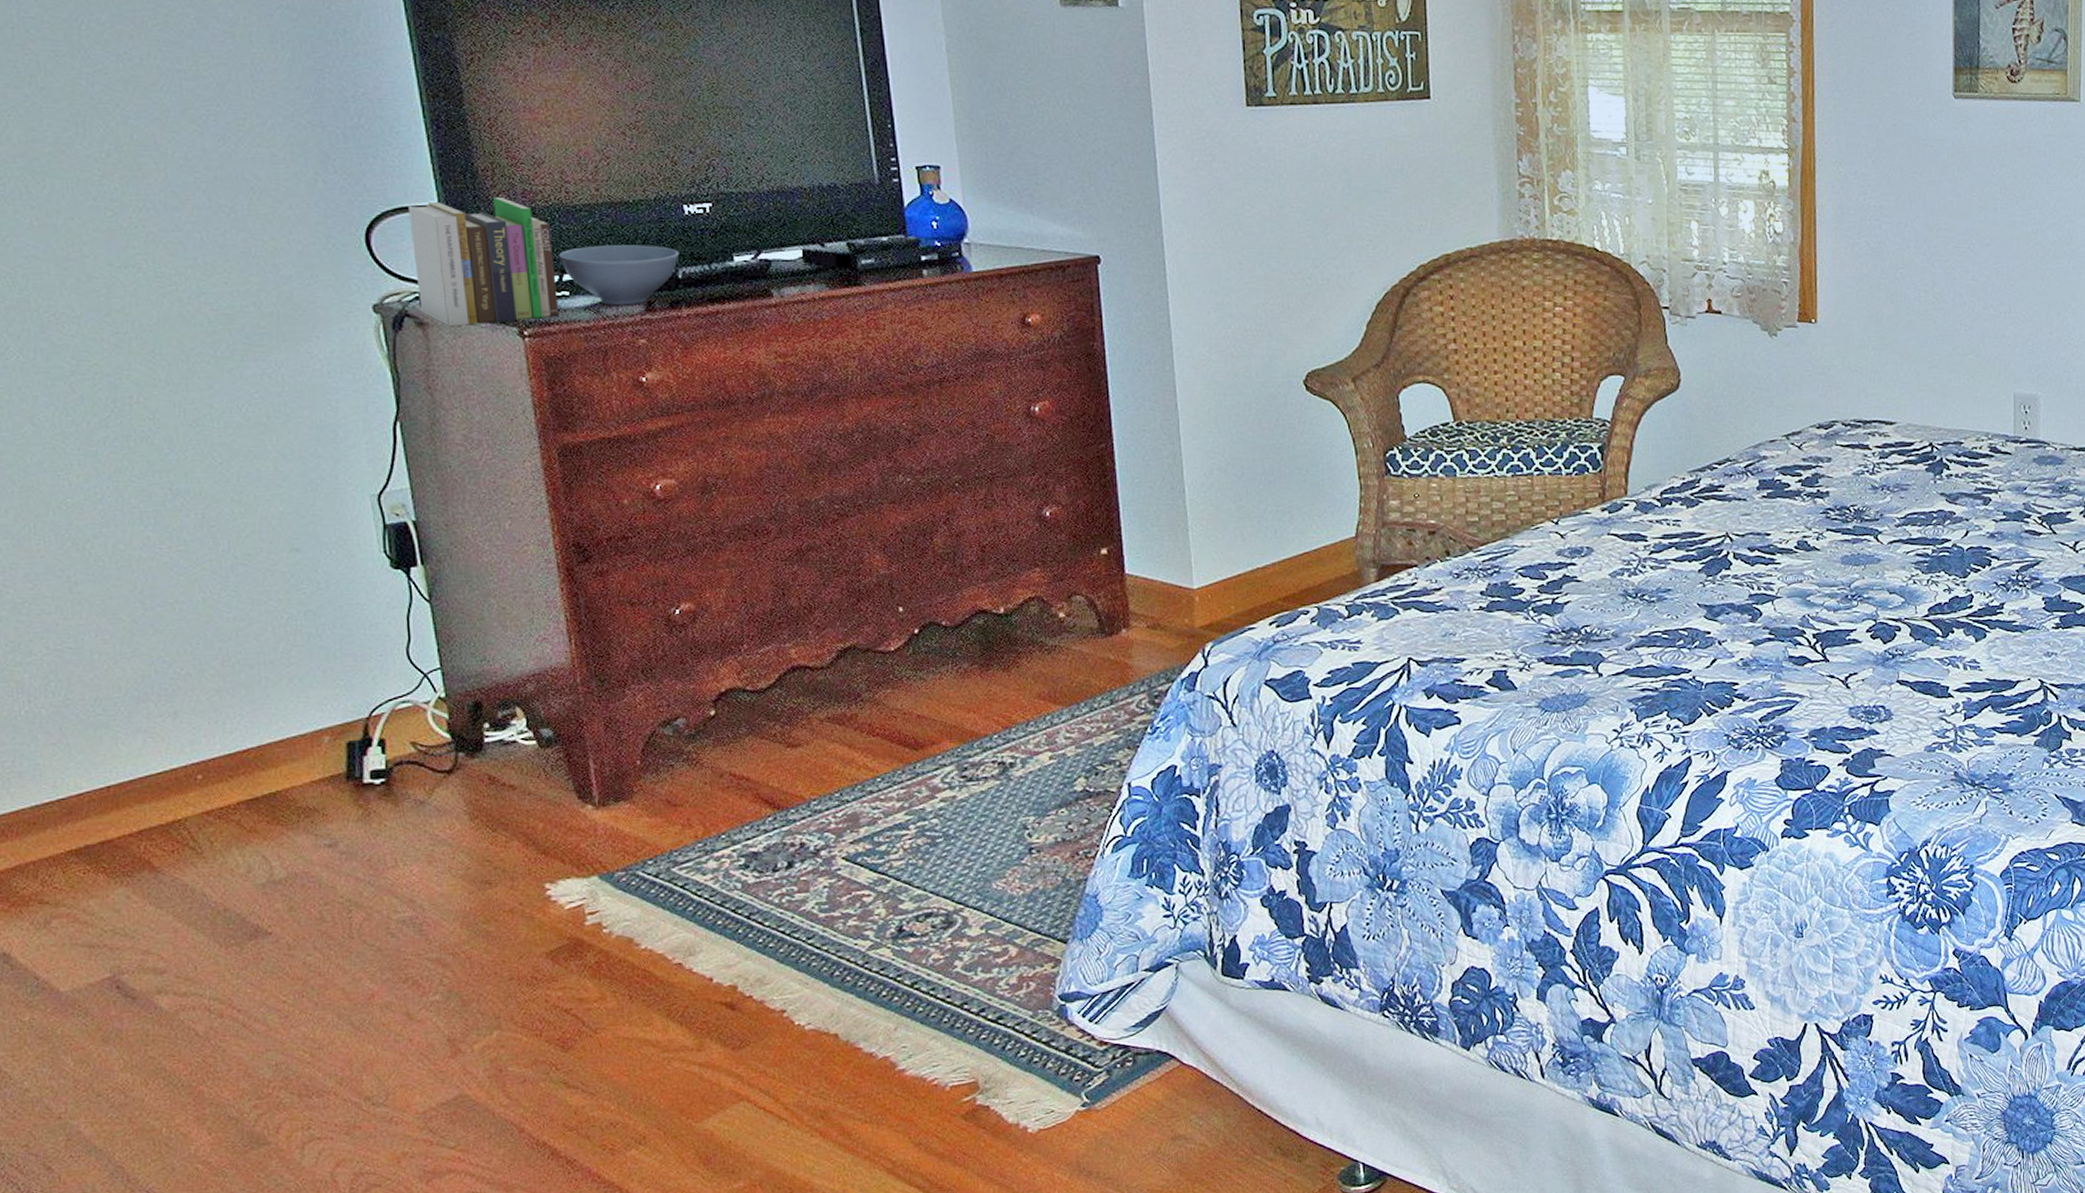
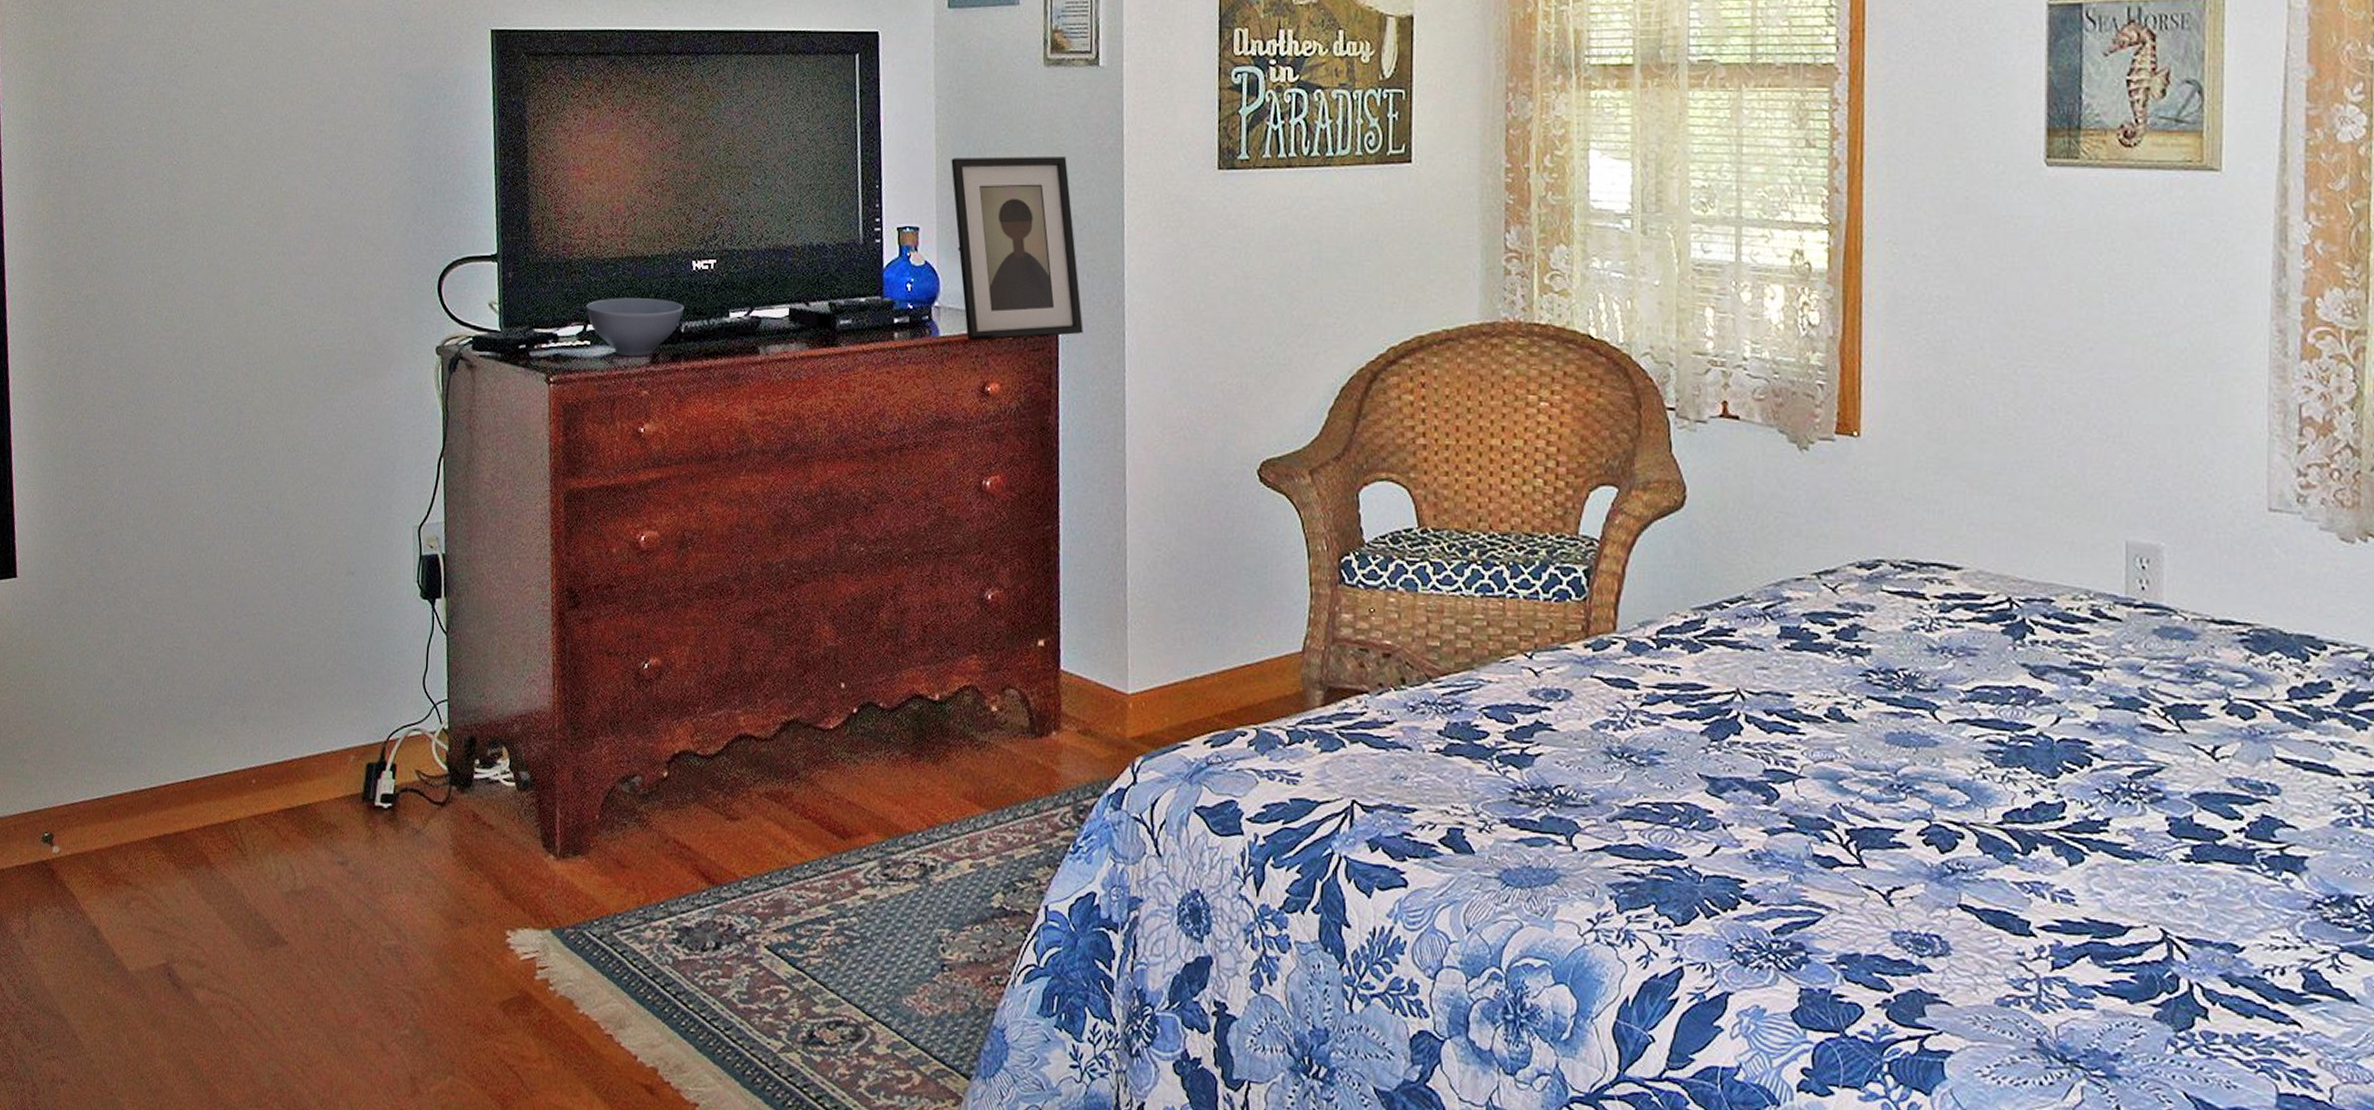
books: present [408,196,560,327] -> none [471,249,582,371]
picture frame: none [969,95,1123,275] -> present [951,156,1083,341]

